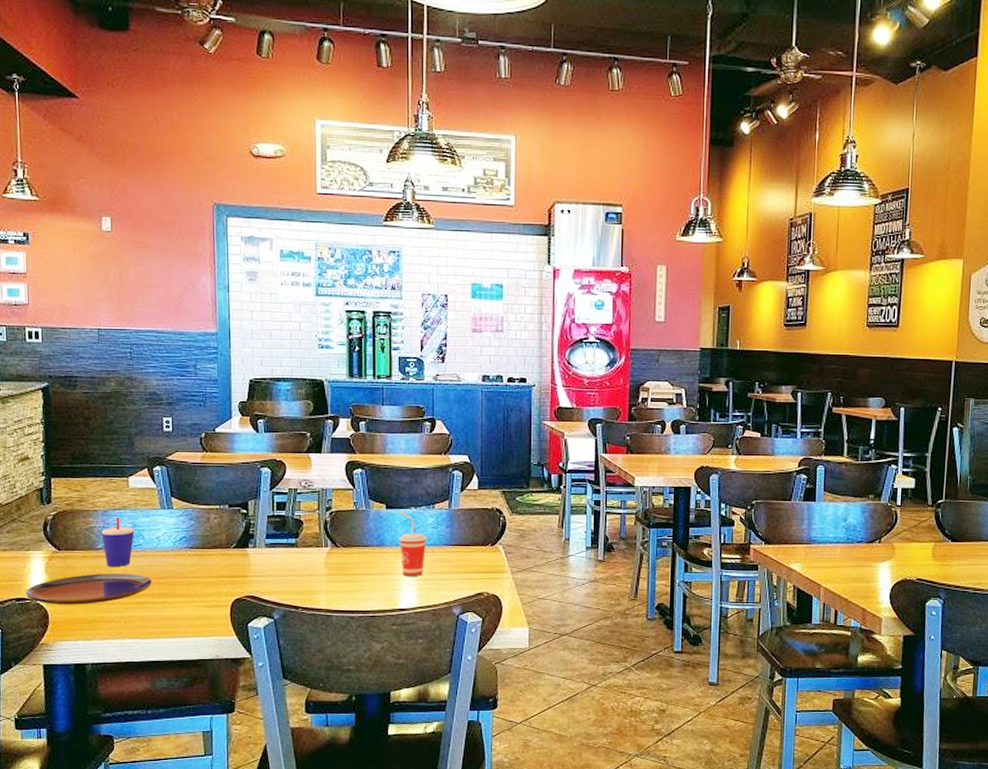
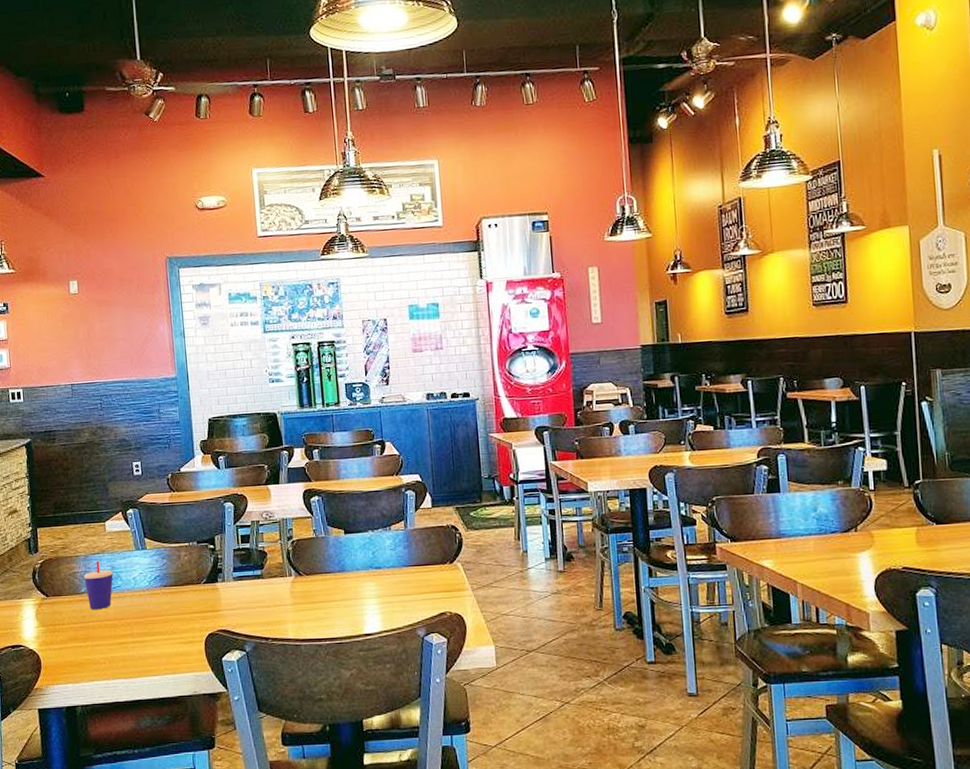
plate: present [26,573,152,605] -> none [20,615,132,650]
beverage cup: present [399,510,427,576] -> none [357,534,386,600]

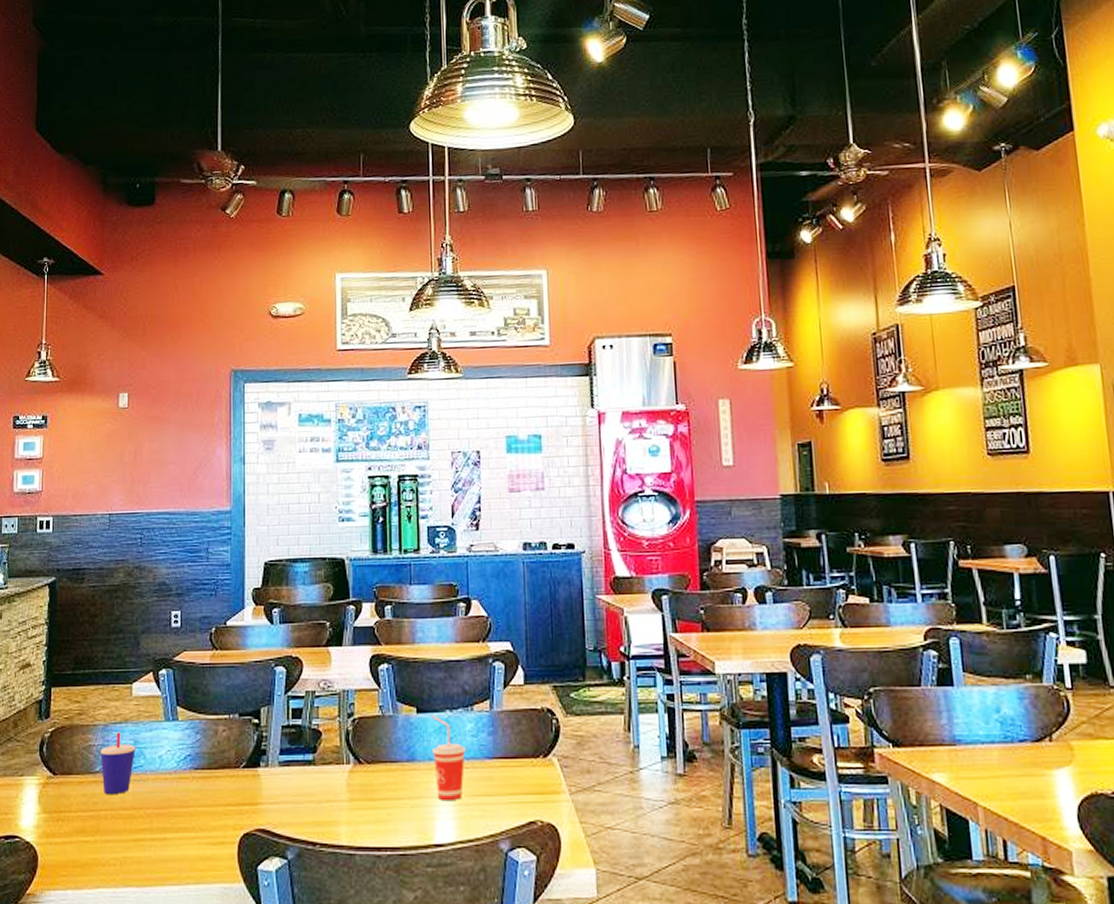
beverage cup: none [357,534,386,600] -> present [431,714,466,800]

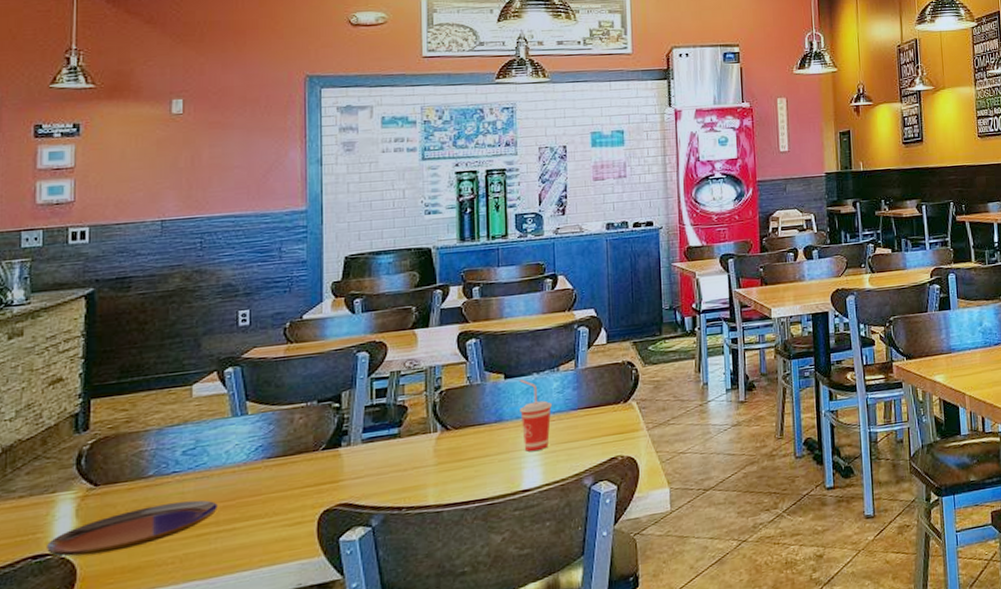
plate: none [16,803,152,844] -> present [47,499,217,557]
beverage cup: present [100,732,136,794] -> none [154,433,197,496]

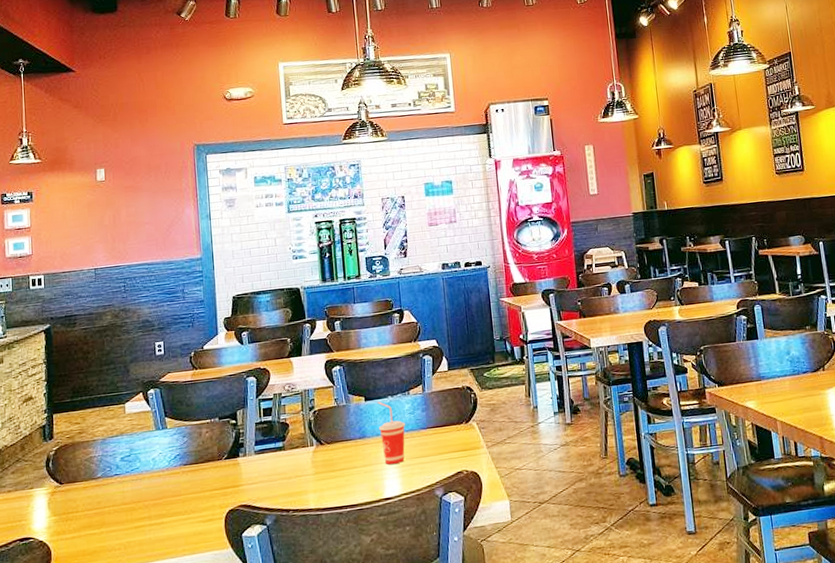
plate: present [47,499,217,557] -> none [29,498,149,541]

